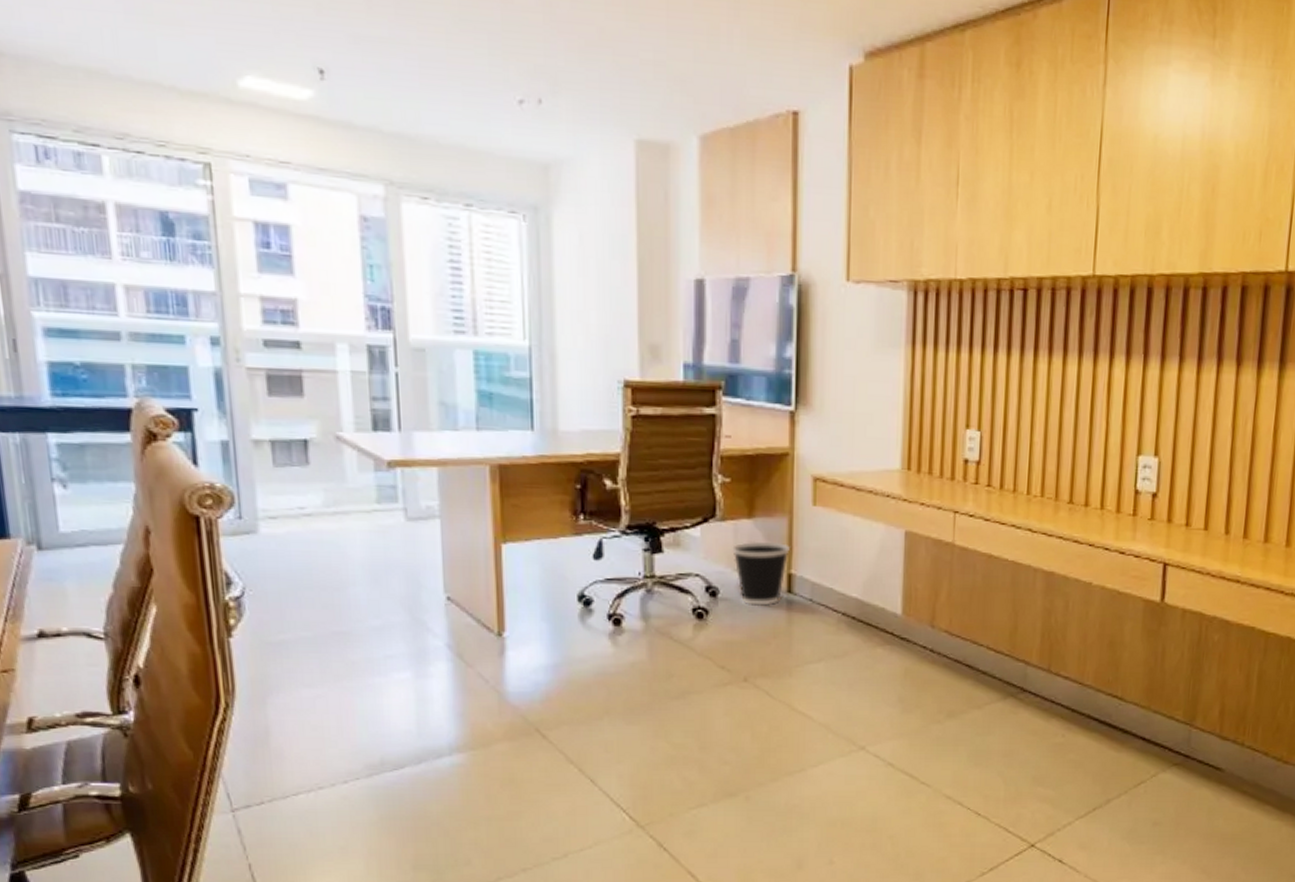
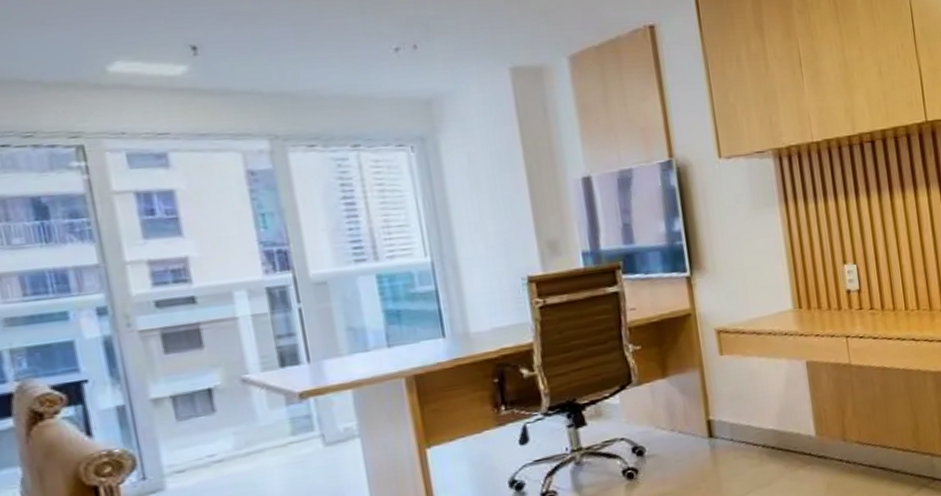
wastebasket: present [731,541,790,606] -> none [650,394,705,457]

